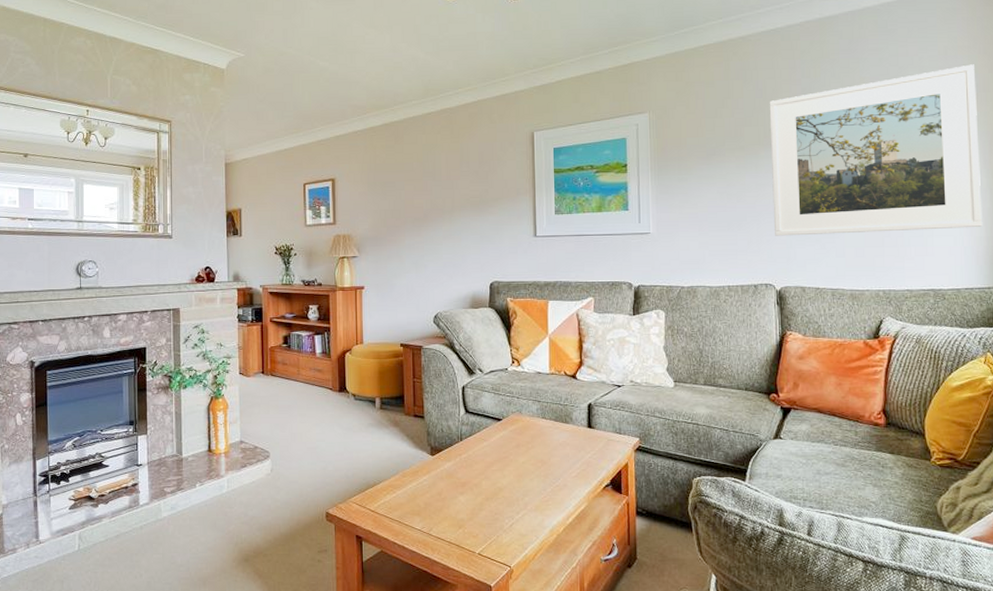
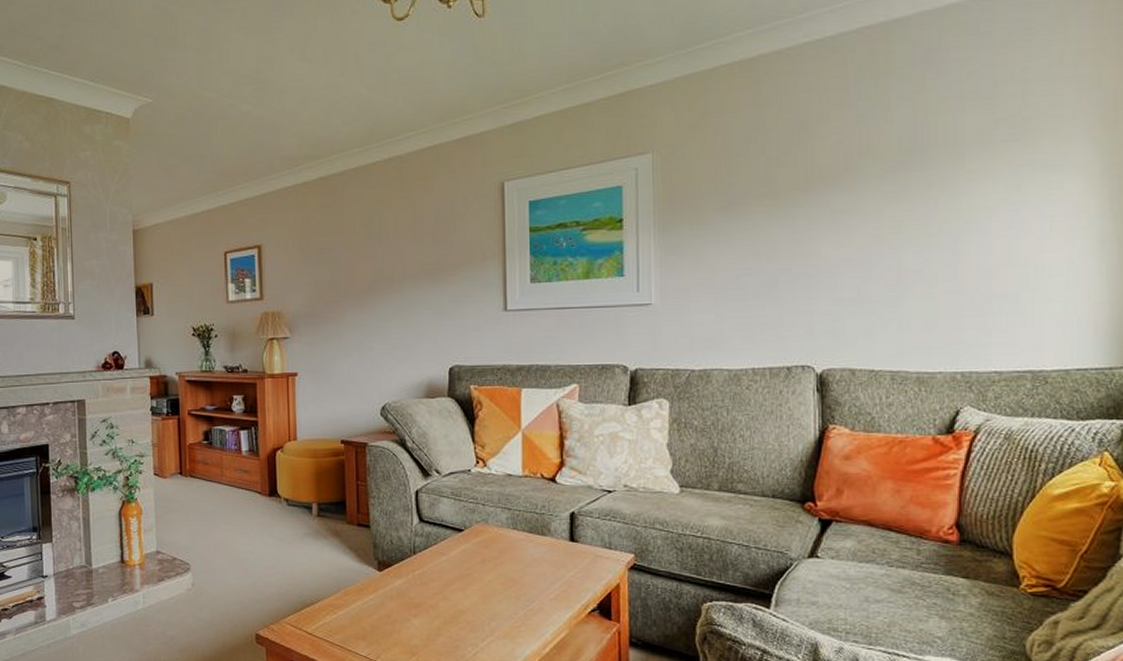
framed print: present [769,64,983,236] -> none [812,73,1106,305]

